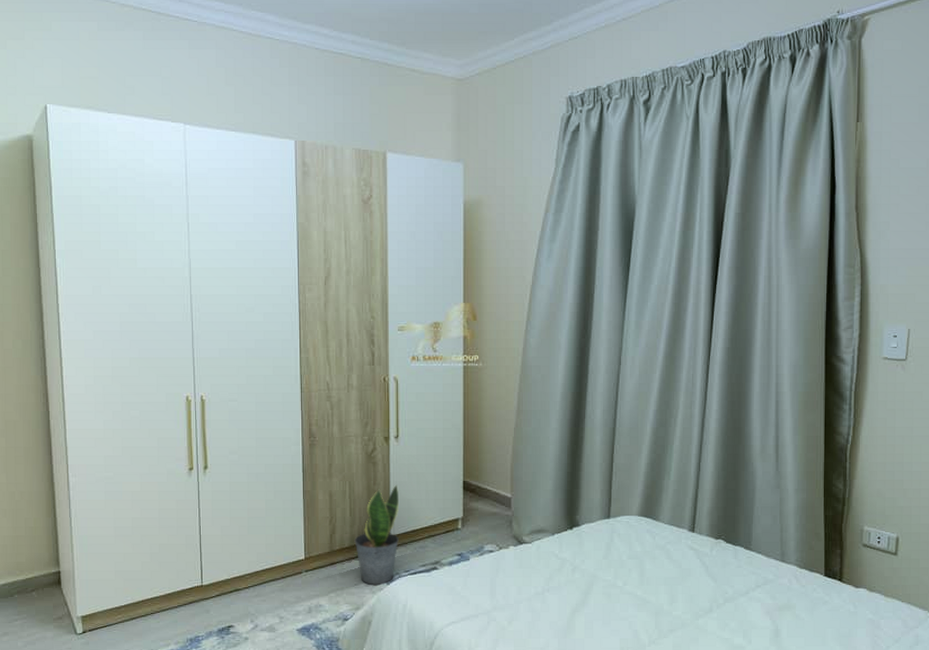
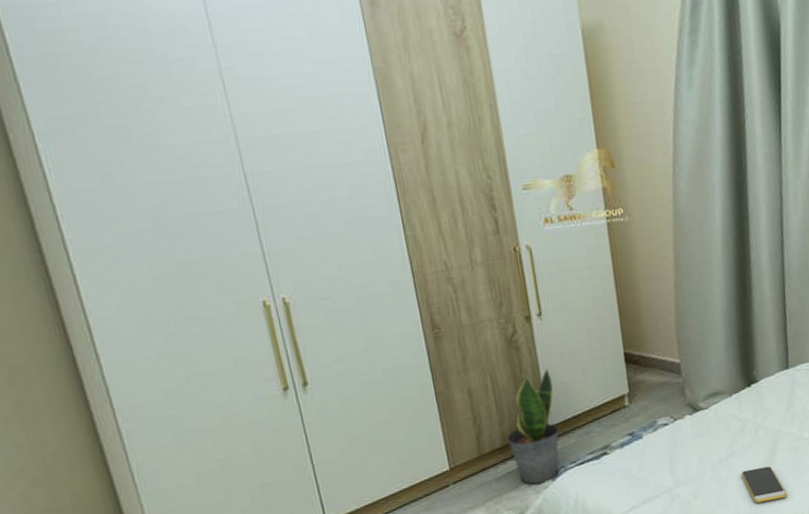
smartphone: none [555,607,595,641] -> present [741,466,787,504]

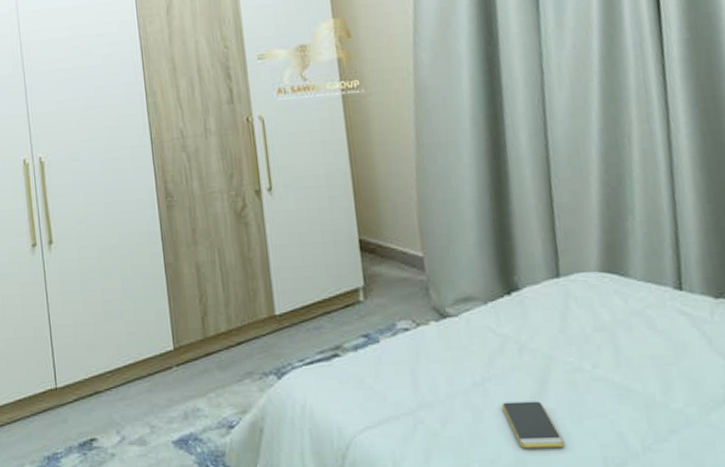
potted plant: present [506,368,559,485] -> none [231,249,287,381]

